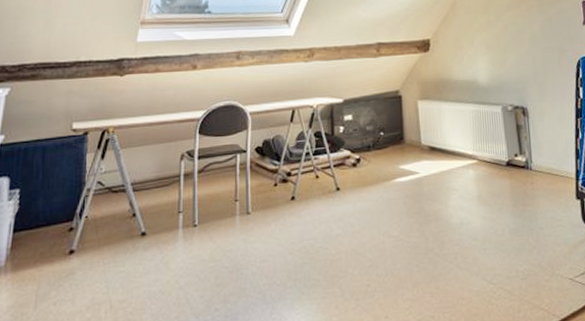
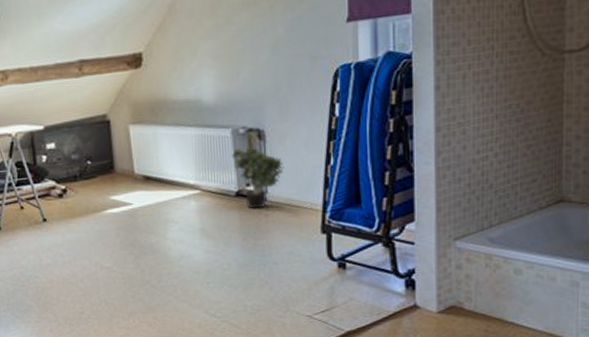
potted plant: none [502,122,544,178] -> present [231,147,284,210]

